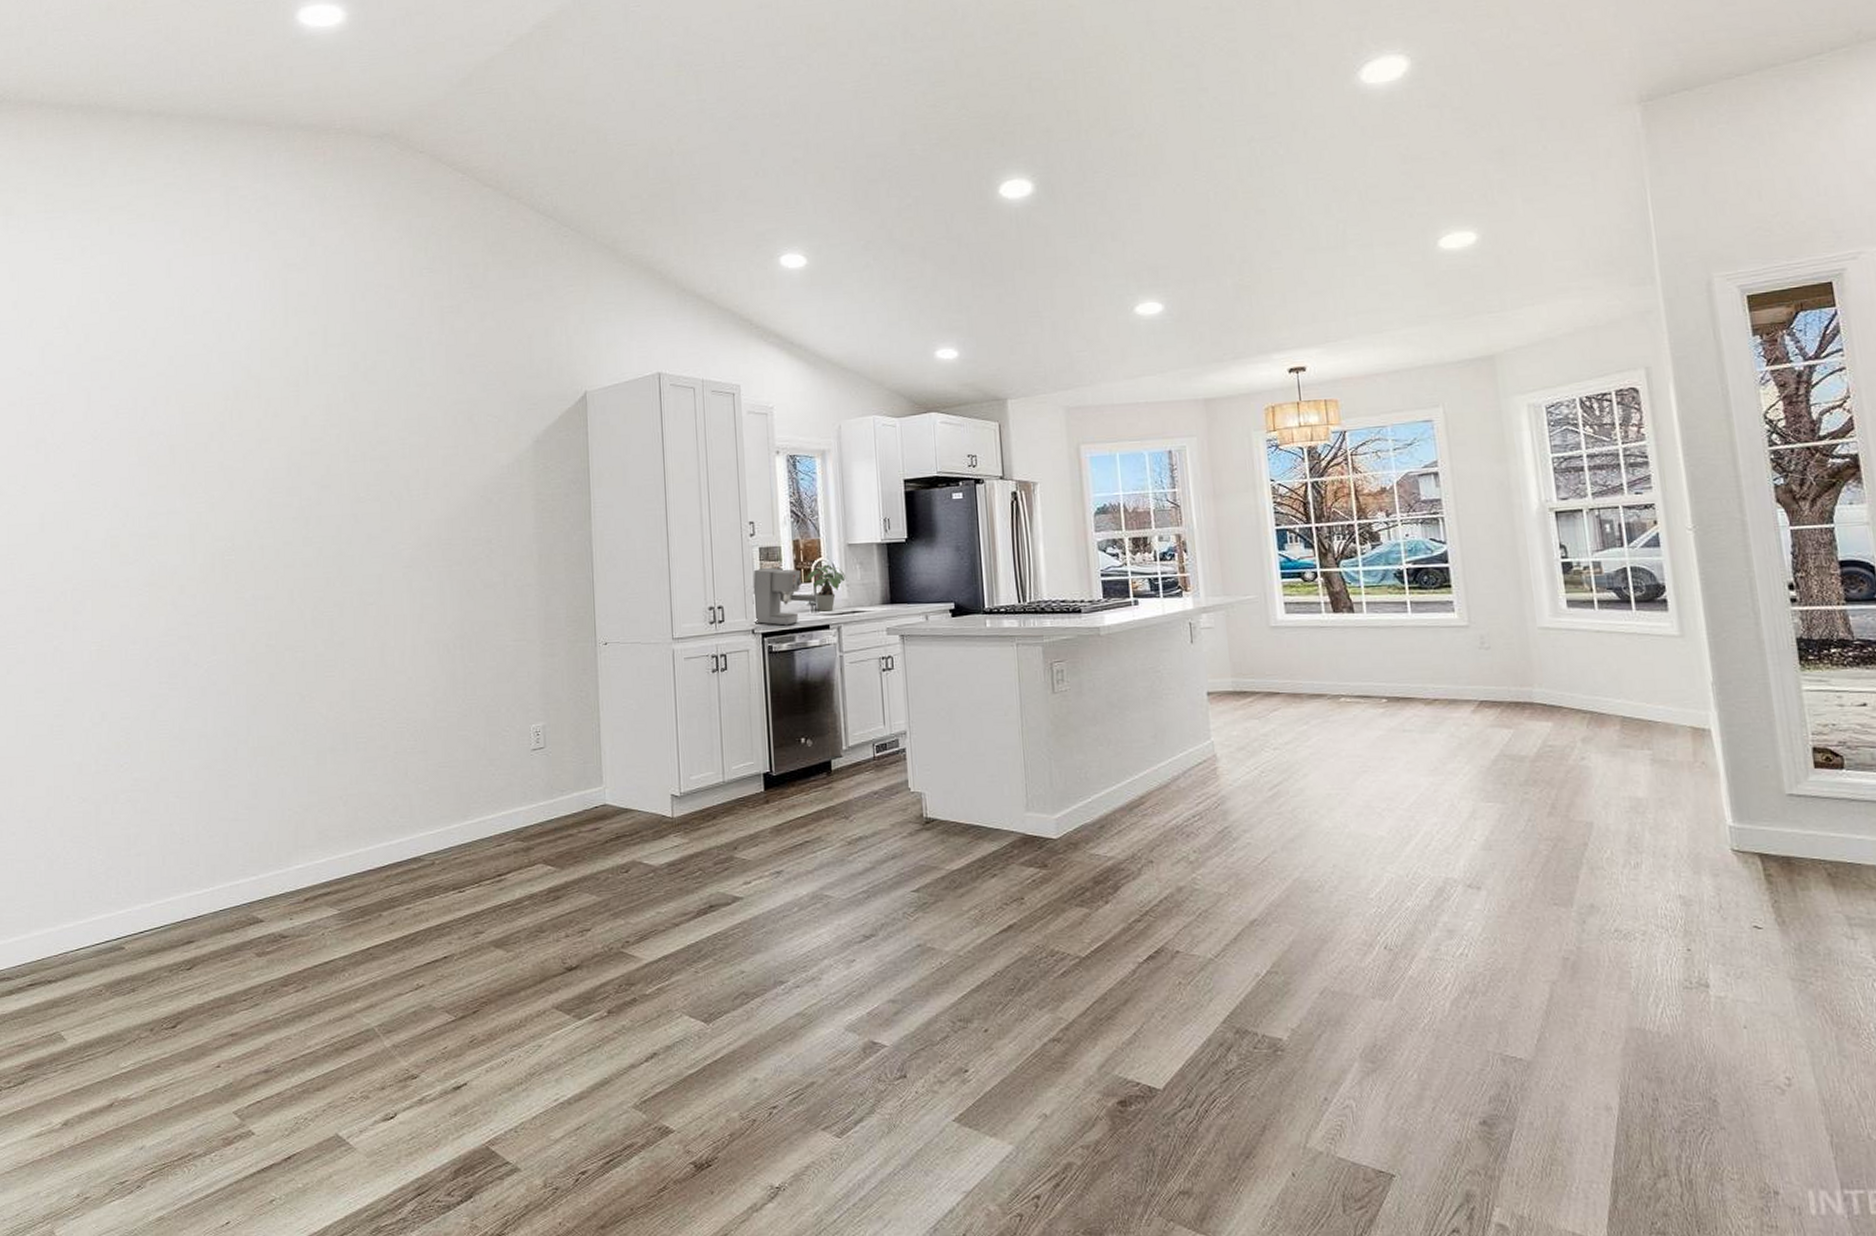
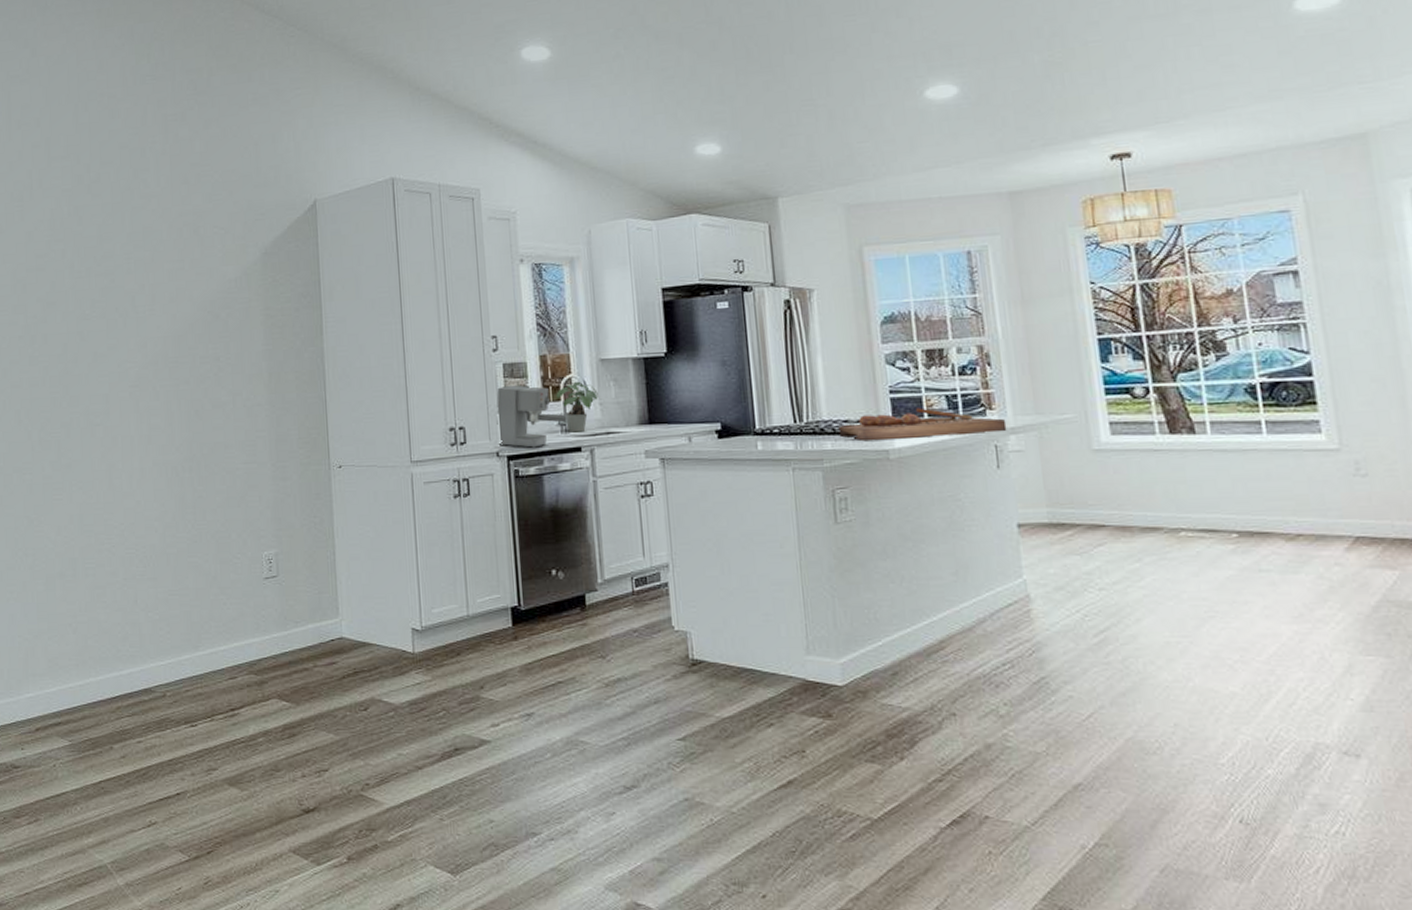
cutting board: none [1056,589,1200,620] -> present [838,408,1007,442]

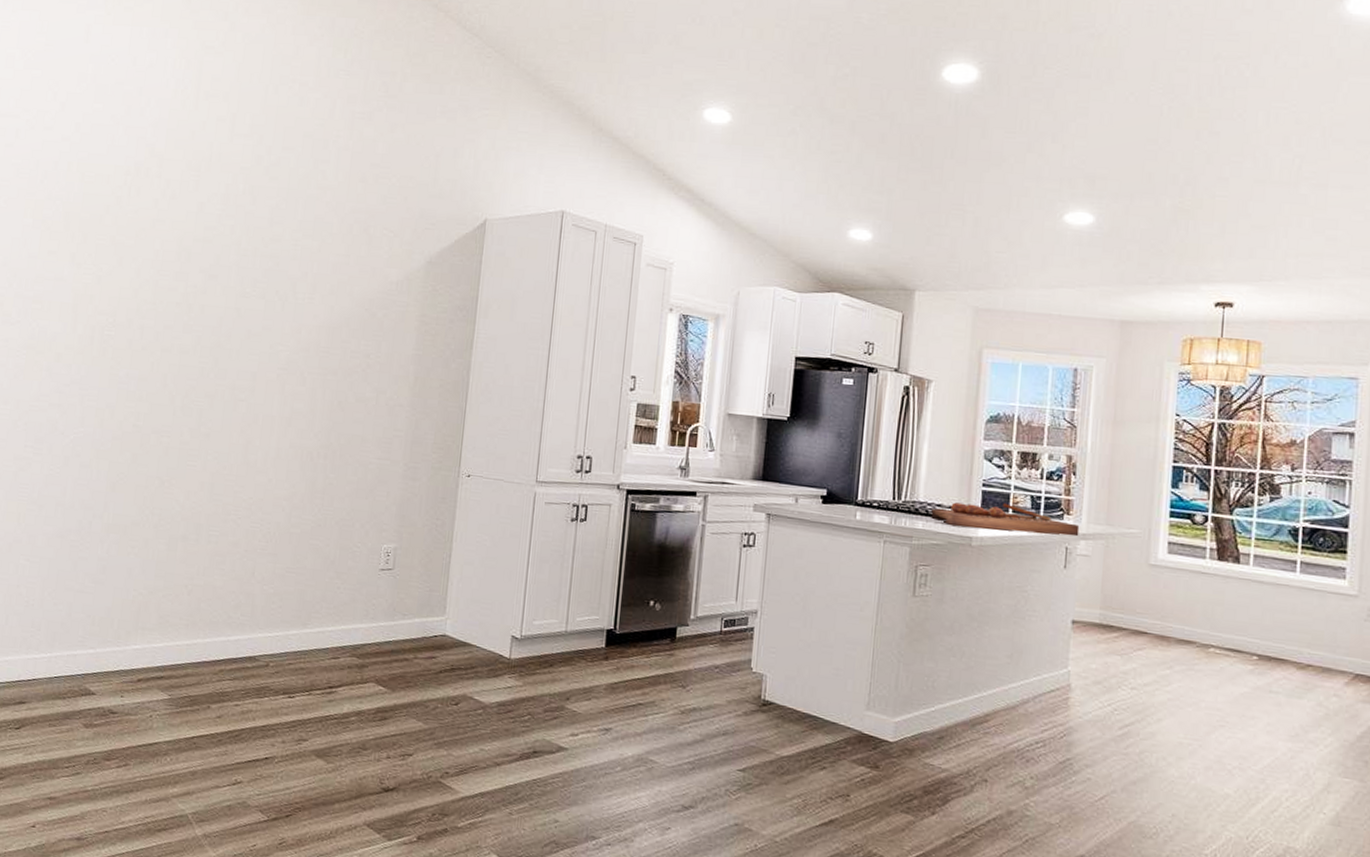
coffee maker: present [496,385,567,449] -> none [619,424,688,487]
potted plant: present [556,382,598,433] -> none [682,431,721,479]

